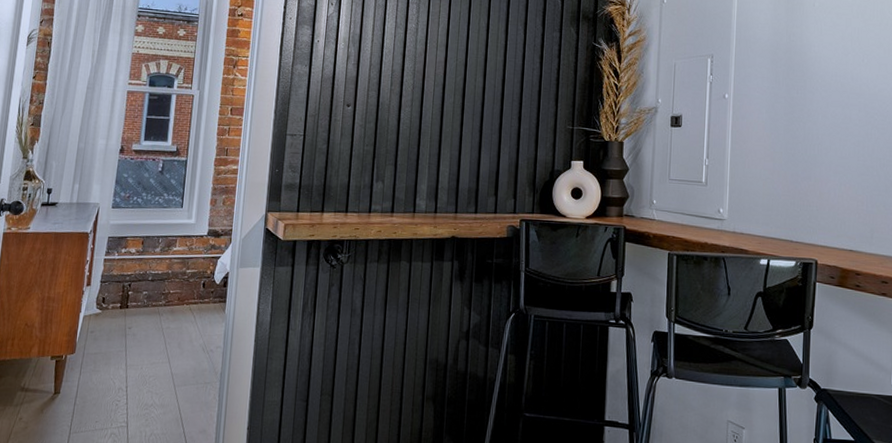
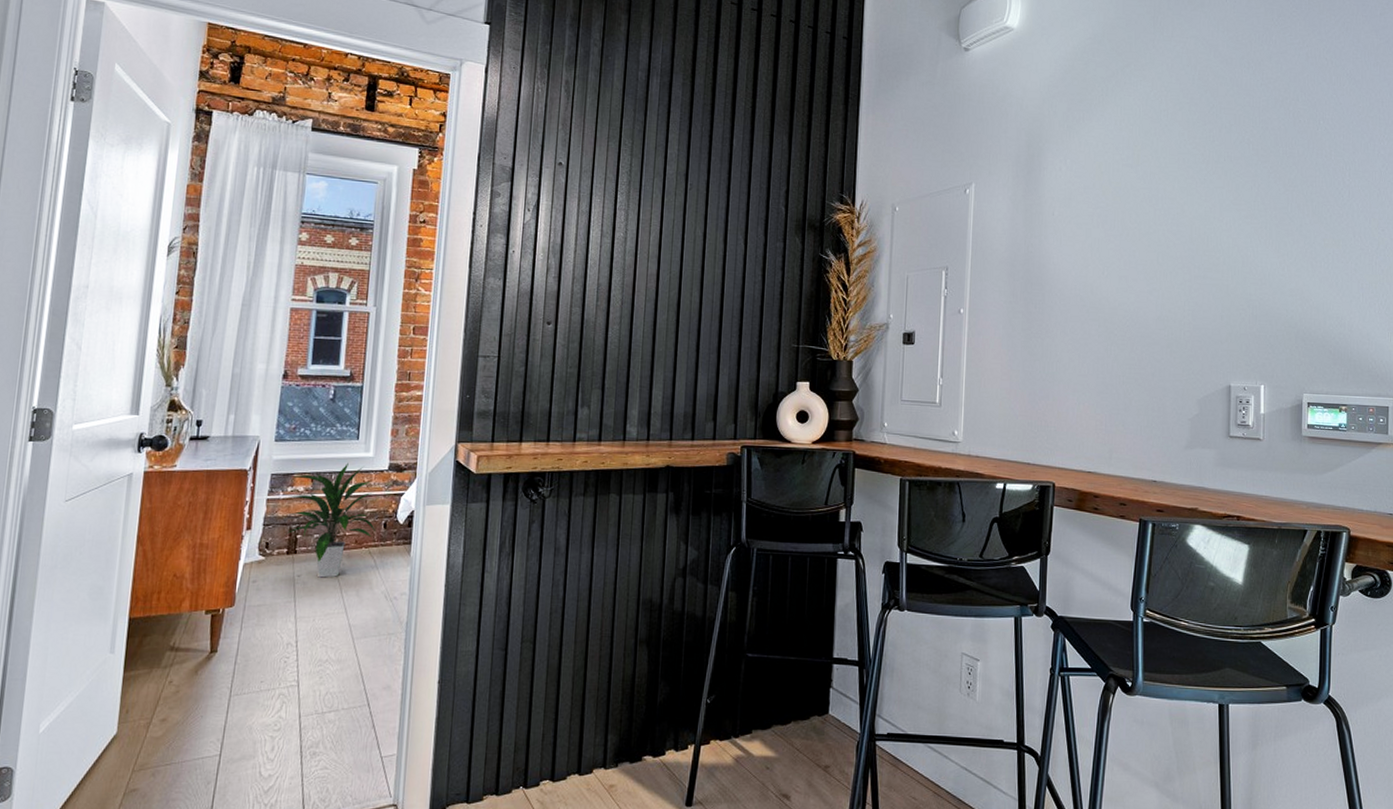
indoor plant: none [119,228,195,331] -> present [286,462,375,578]

